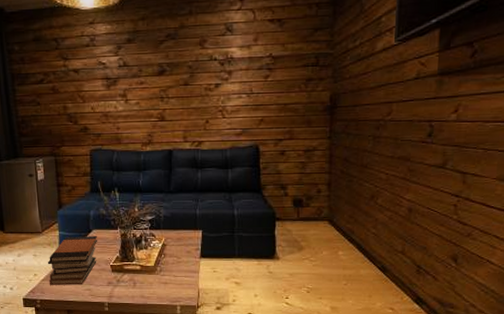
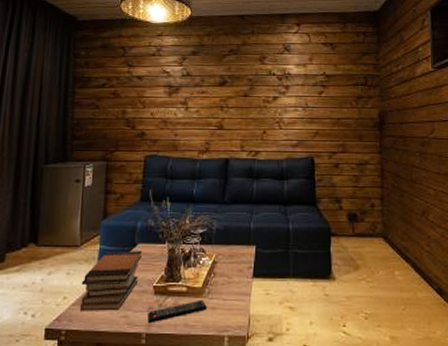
remote control: none [108,276,160,295] -> present [147,299,207,324]

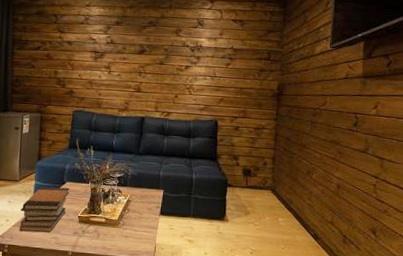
remote control: present [147,299,207,324] -> none [73,229,121,245]

